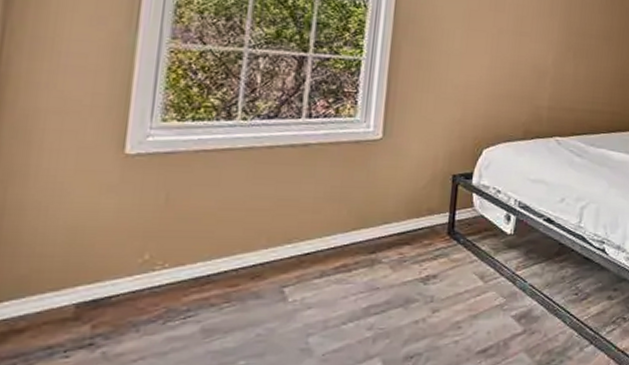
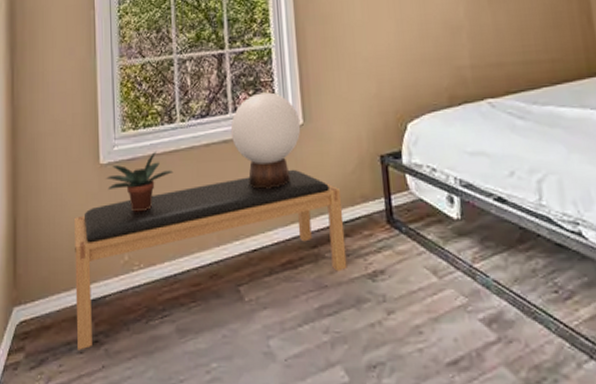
bench: none [62,179,409,355] -> present [74,169,348,351]
potted plant: none [131,146,224,209] -> present [106,150,174,212]
table lamp: none [300,102,380,196] -> present [230,92,301,189]

